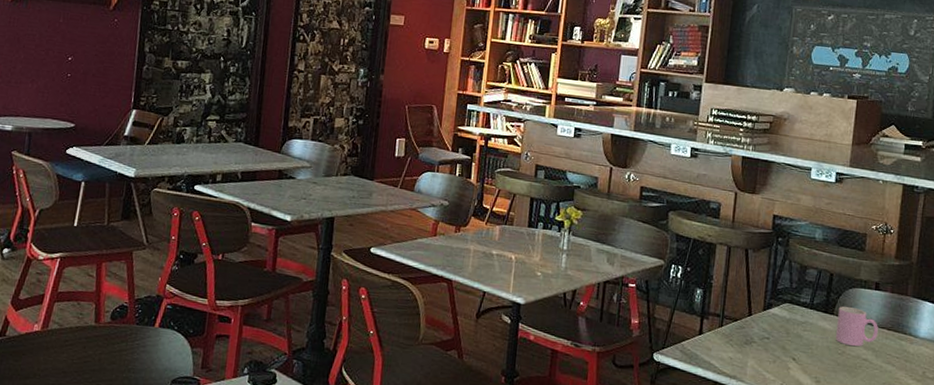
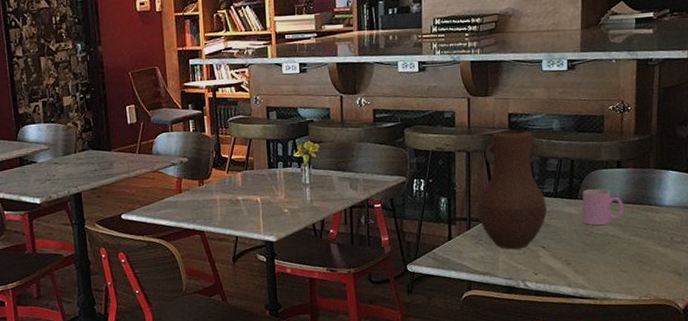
vase: none [731,230,802,357] -> present [477,129,548,249]

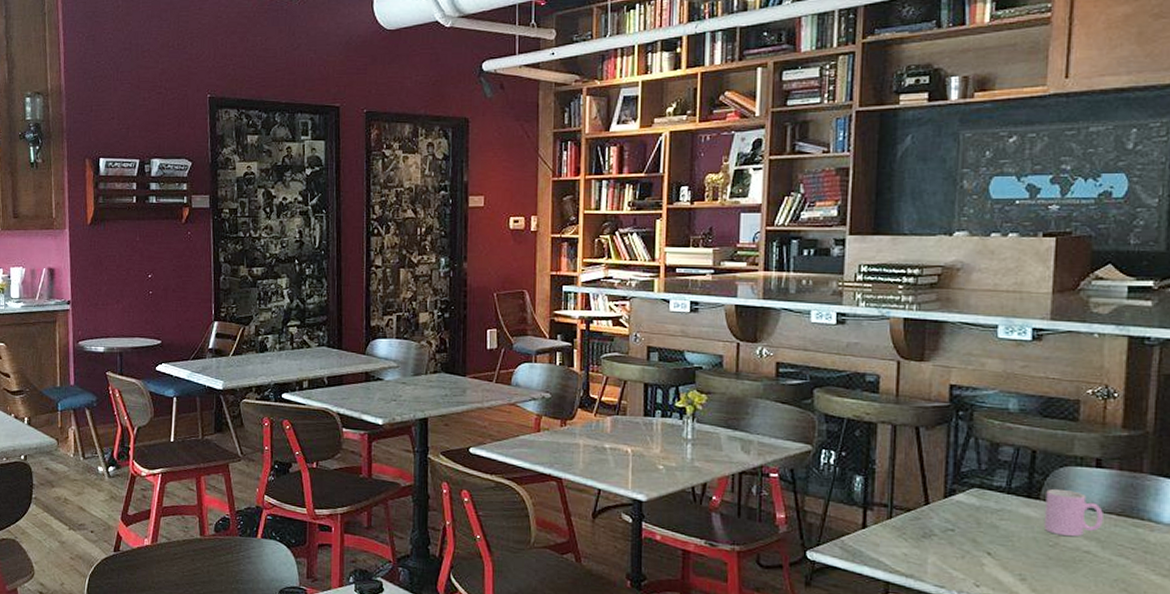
vase: present [477,129,548,249] -> none [902,403,997,552]

